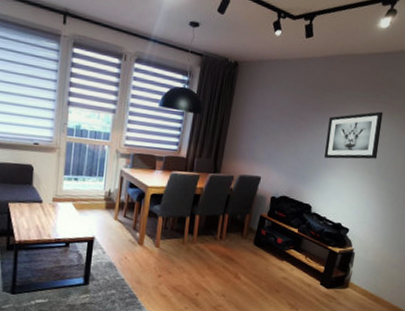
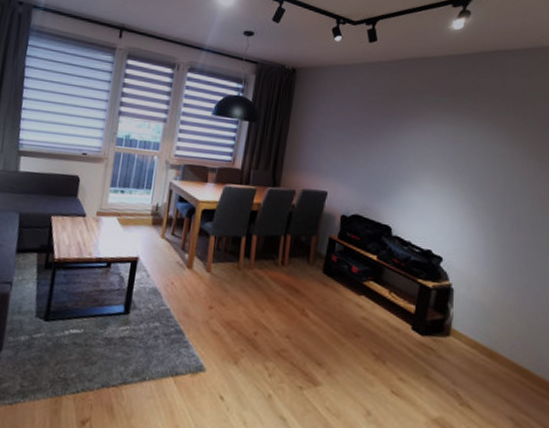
wall art: present [323,111,383,159] -> none [401,117,469,173]

